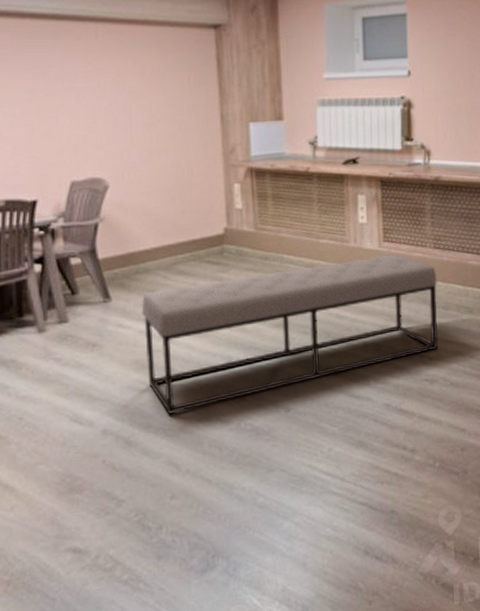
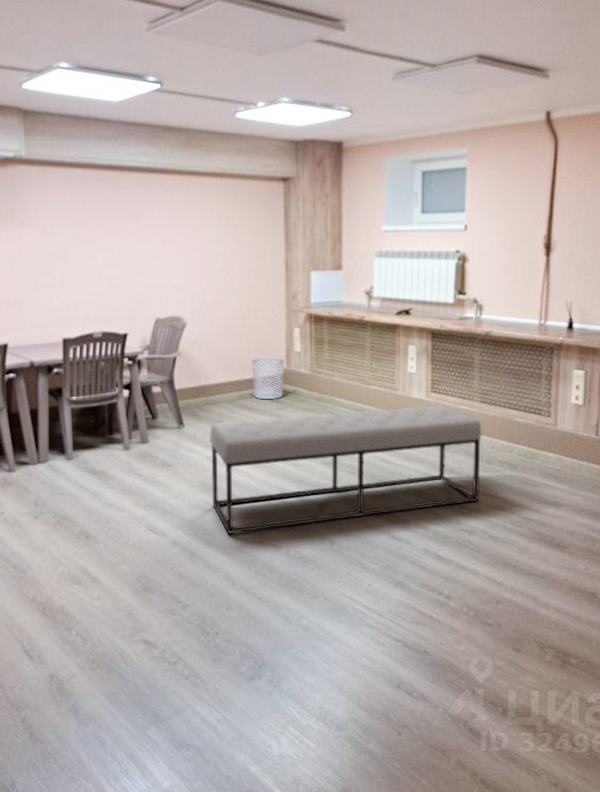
waste bin: none [187,216,226,264] -> present [252,357,285,400]

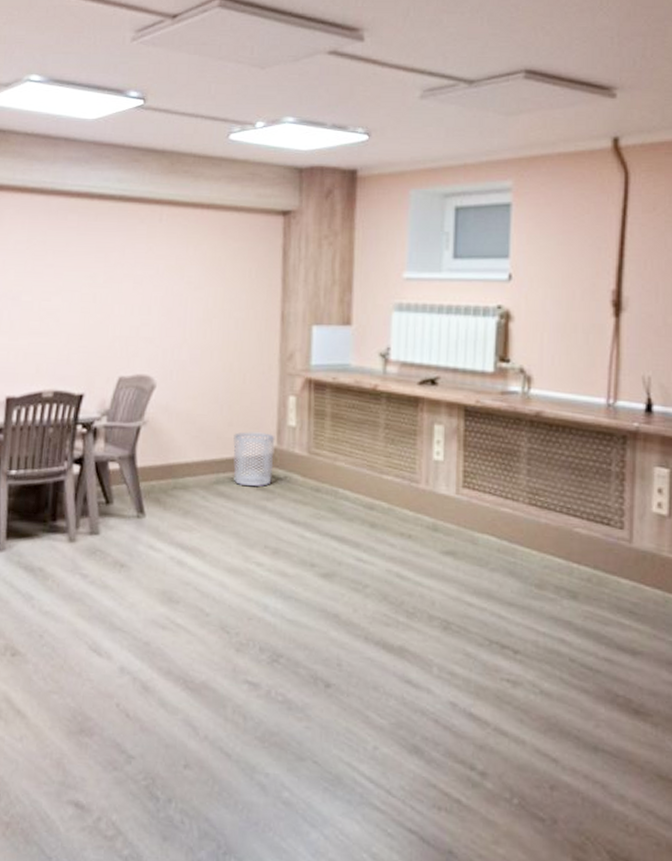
bench: present [209,404,482,534] -> none [174,504,531,663]

